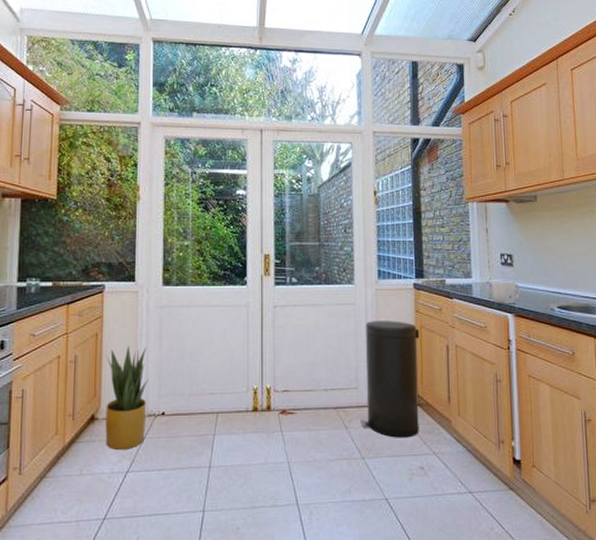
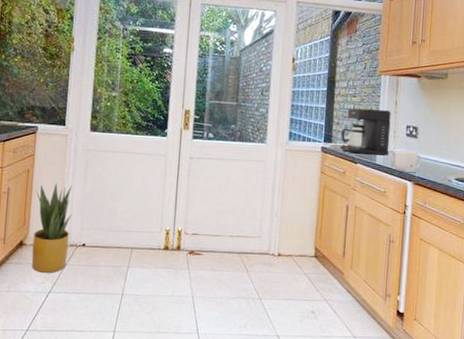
pedal bin: present [359,321,420,438] -> none [260,178,323,285]
coffee maker: none [432,239,485,288] -> present [340,108,391,156]

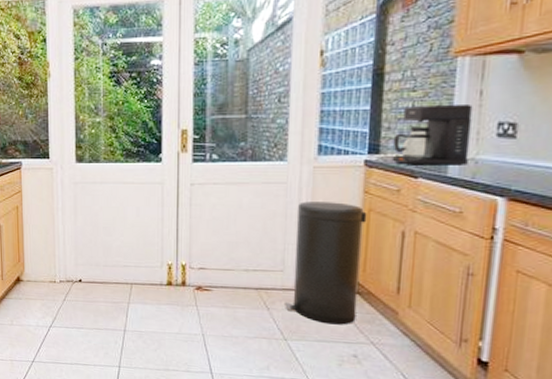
planter: present [31,183,73,273] -> none [27,219,66,308]
pedal bin: none [260,178,323,285] -> present [283,202,367,325]
mug: present [394,150,422,173] -> none [476,157,524,186]

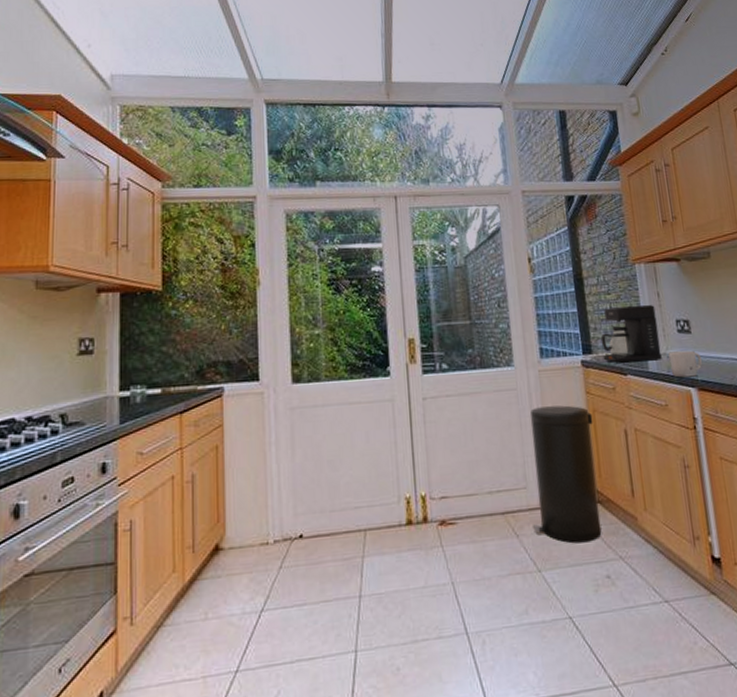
mug: none [476,157,524,186] -> present [668,350,703,378]

